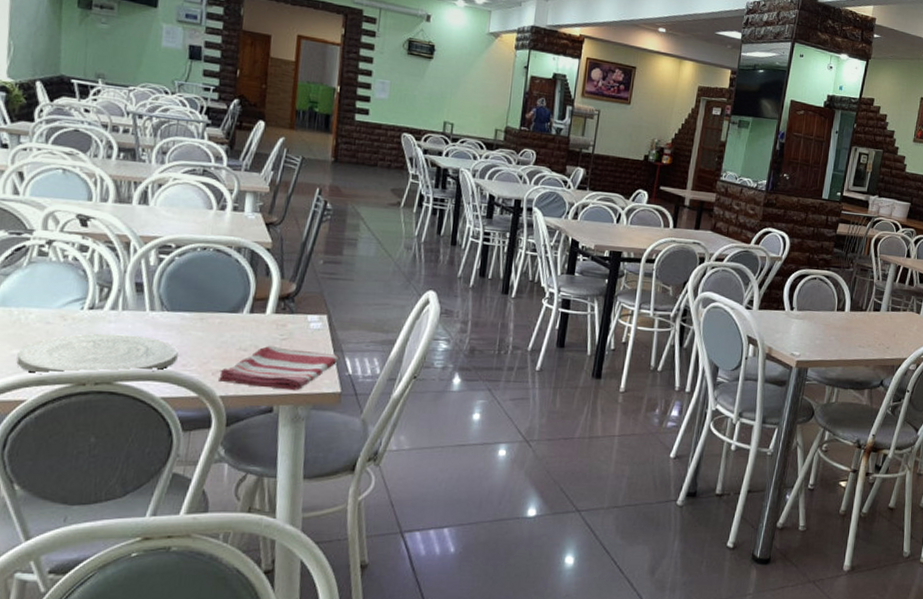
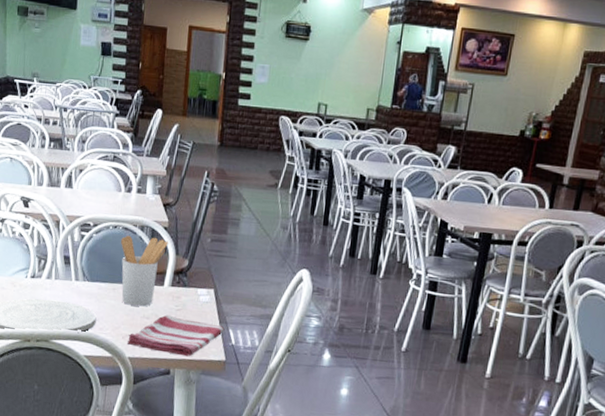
utensil holder: none [210,258,272,337] -> present [120,235,168,307]

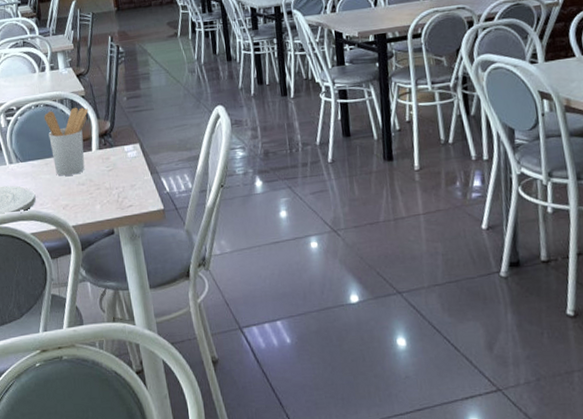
dish towel: present [126,314,225,357] -> none [68,176,157,215]

